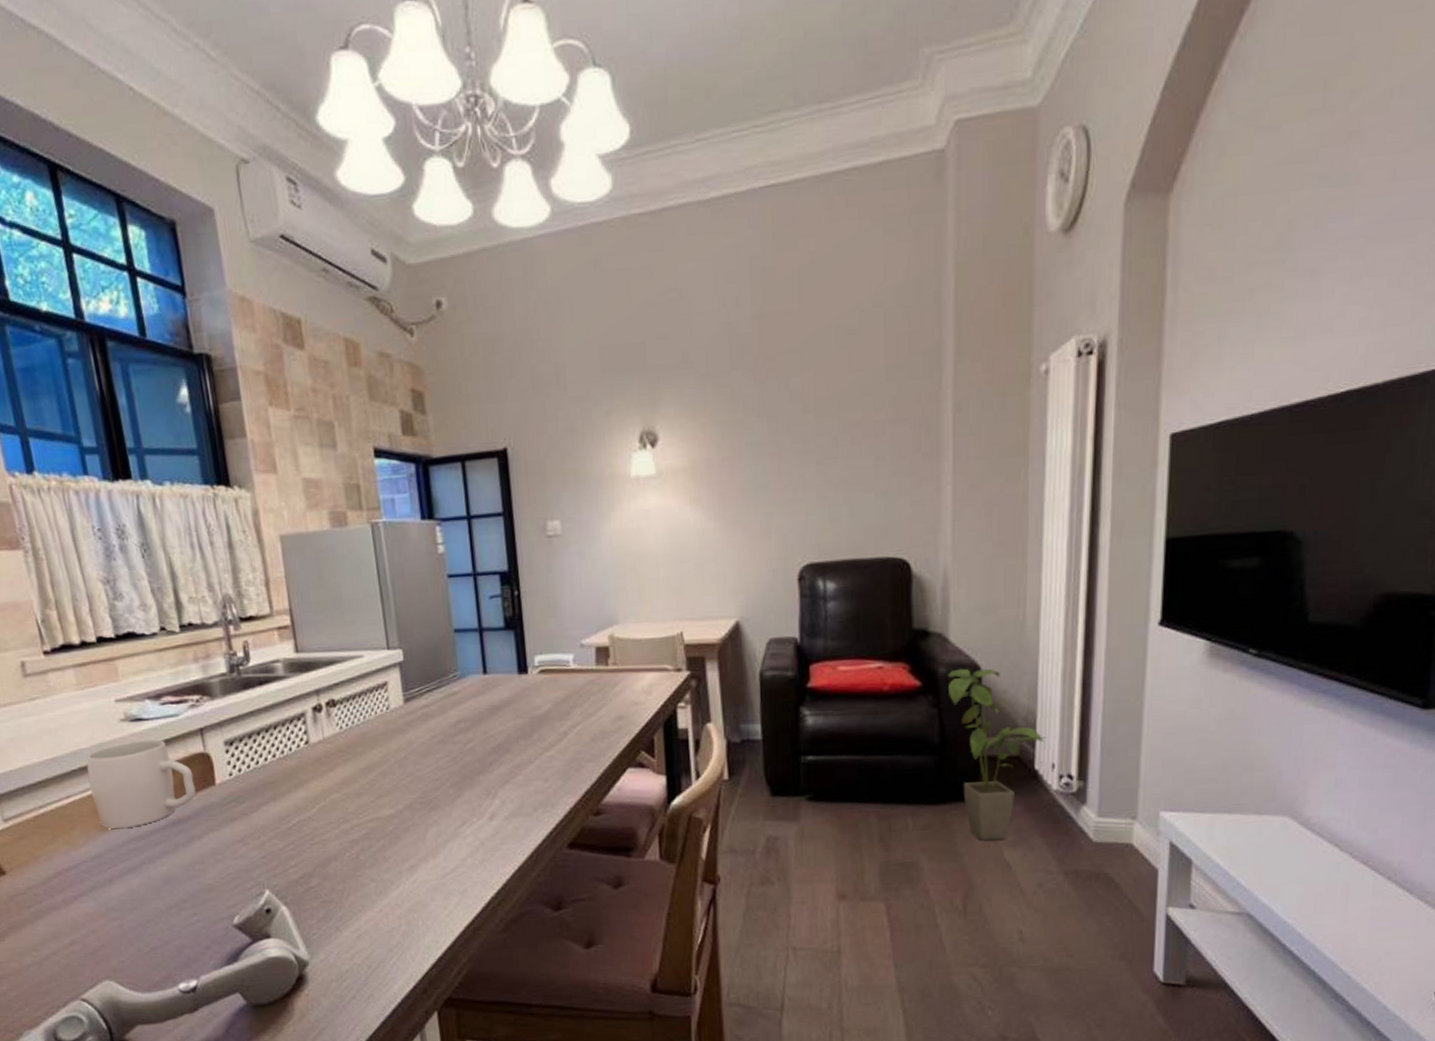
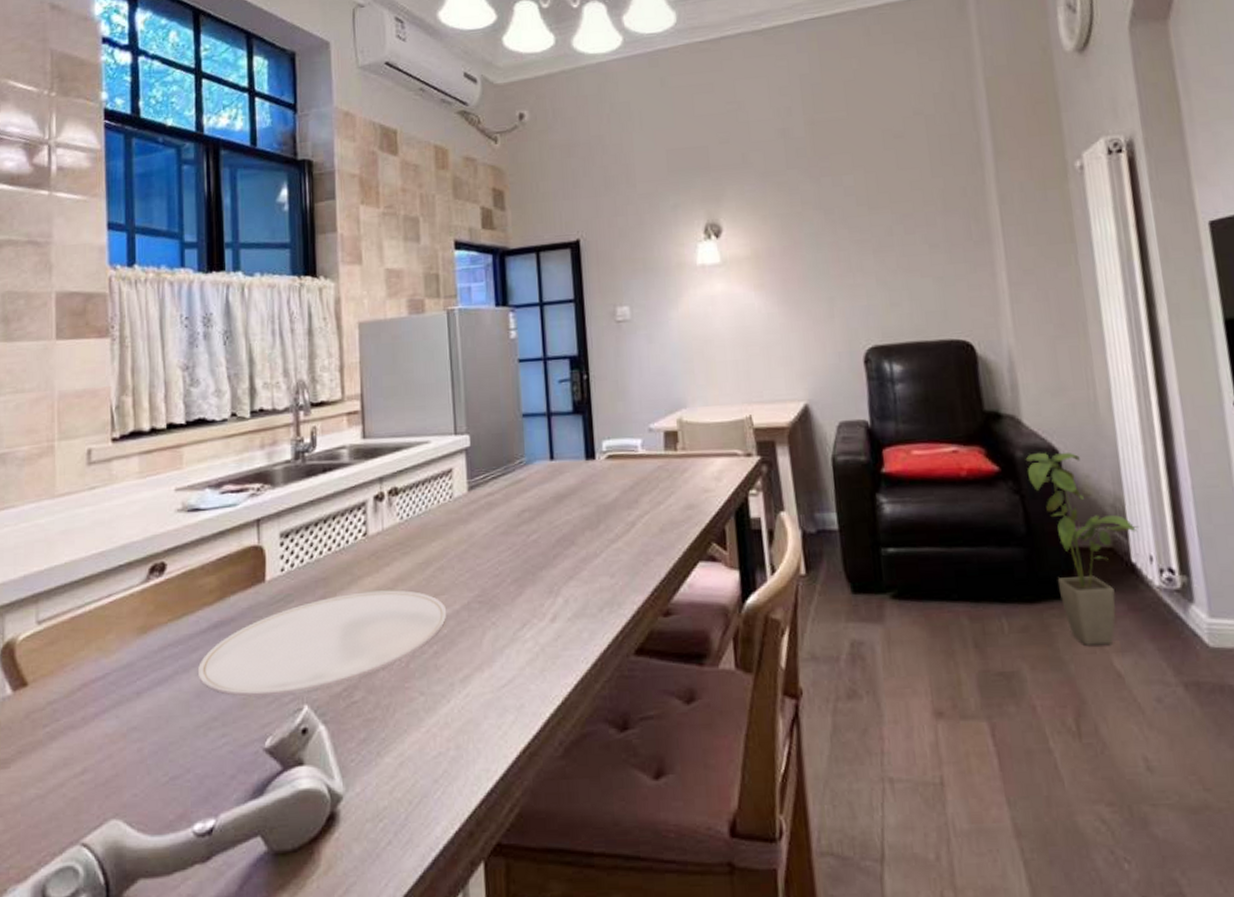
mug: present [86,739,196,830] -> none [134,531,244,633]
plate: none [162,792,392,883] -> present [197,590,447,697]

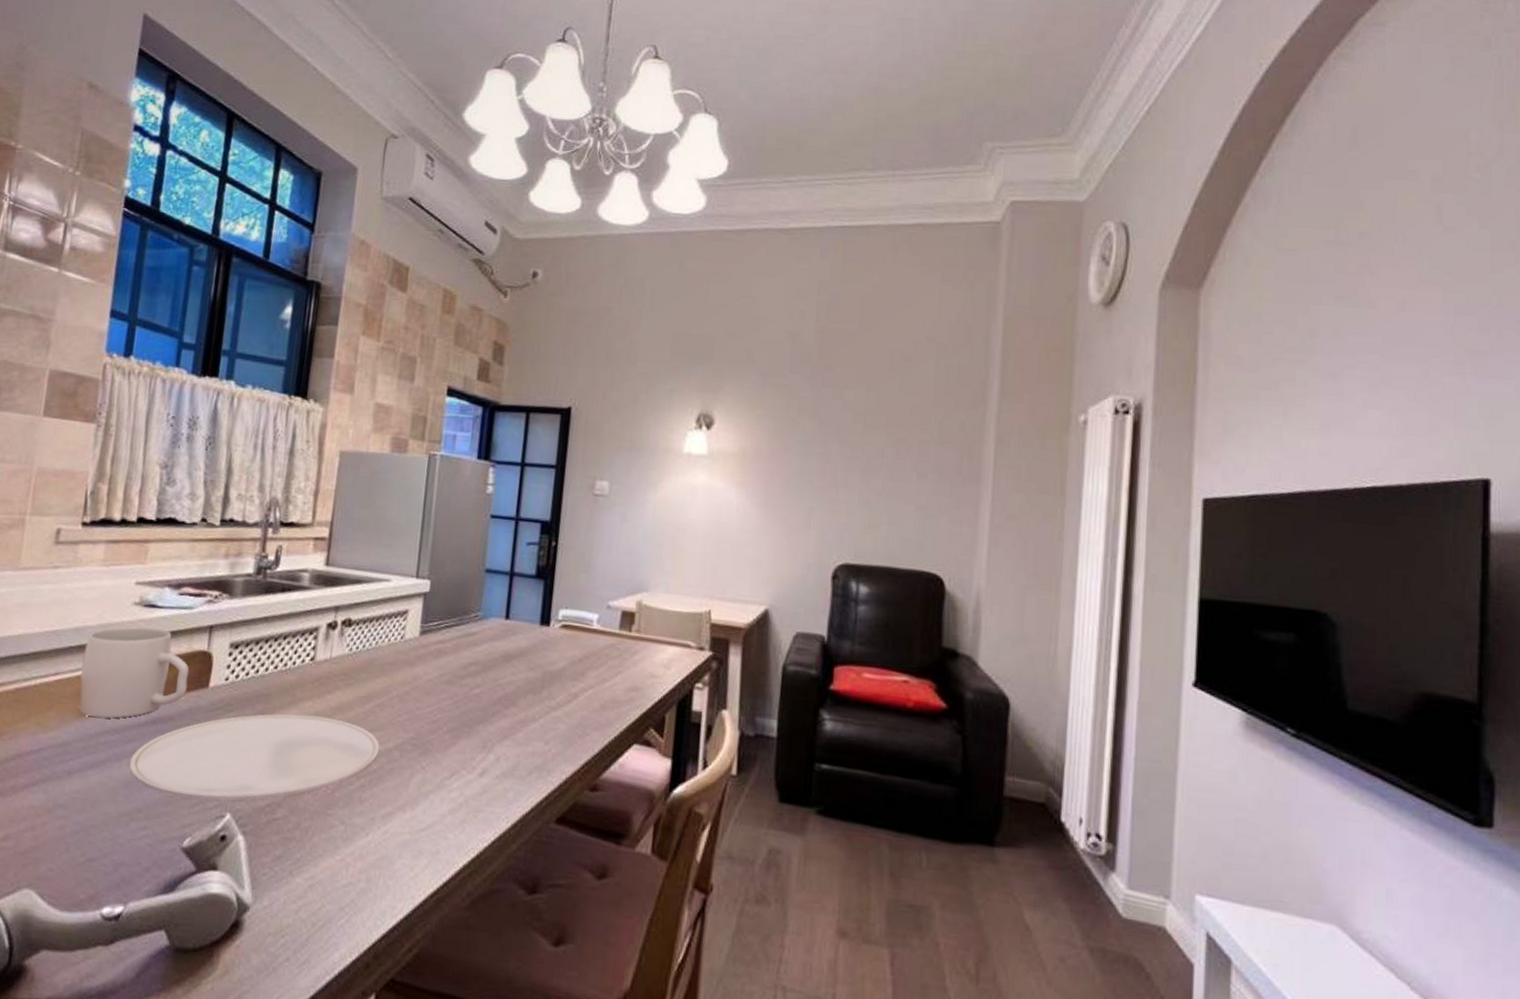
mug: none [134,531,244,633] -> present [79,626,190,719]
house plant: present [1025,452,1139,646] -> none [973,697,1075,898]

